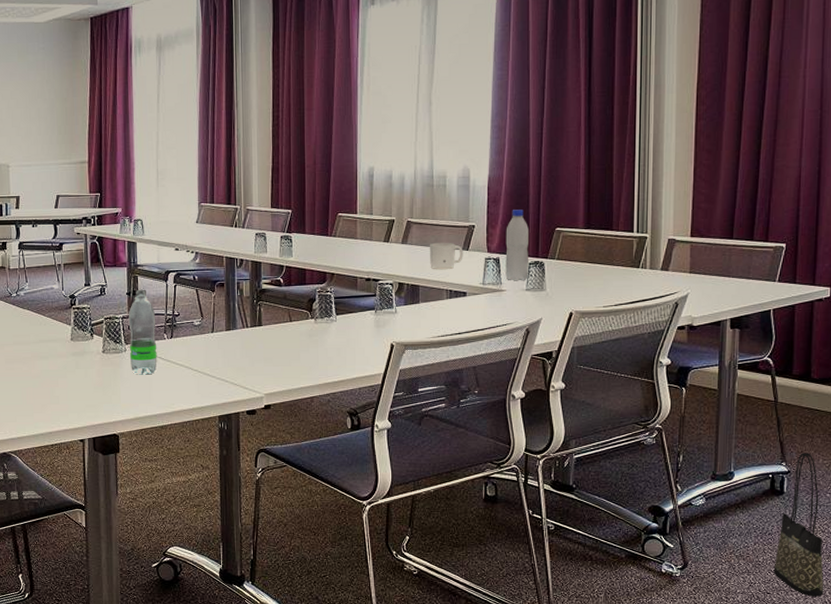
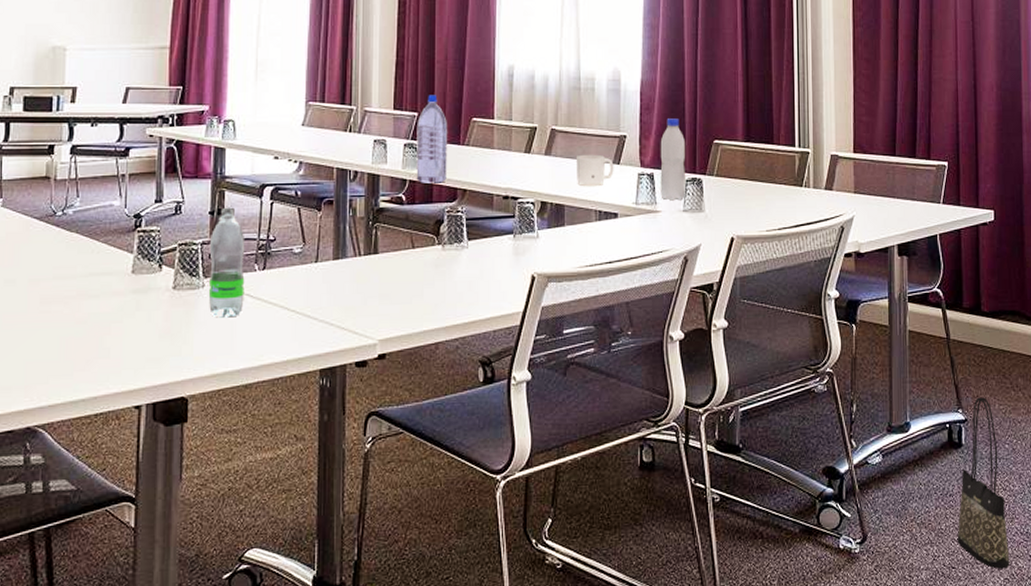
water bottle: none [291,194,318,269] -> present [416,95,448,183]

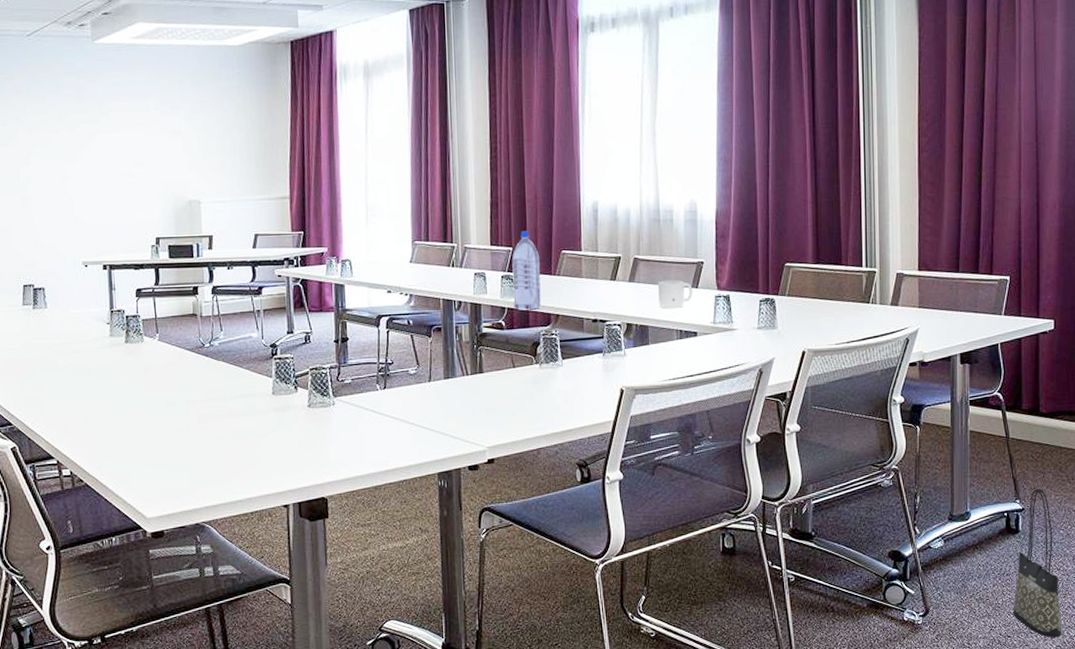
bottle: present [208,207,246,318] -> none [336,336,370,431]
water bottle: present [660,118,686,201] -> none [735,244,759,320]

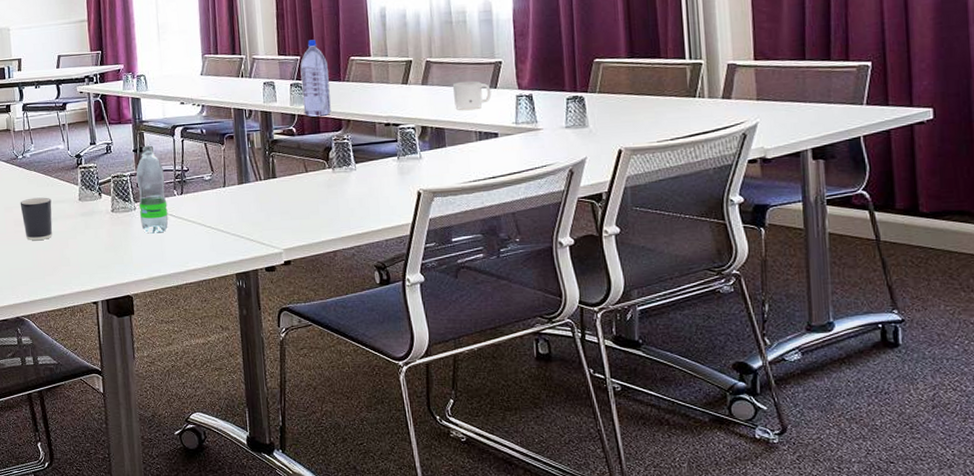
mug: none [205,390,242,439] -> present [20,197,53,241]
bottle: none [336,336,370,431] -> present [136,145,169,234]
tote bag: present [1013,489,1062,638] -> none [895,298,964,467]

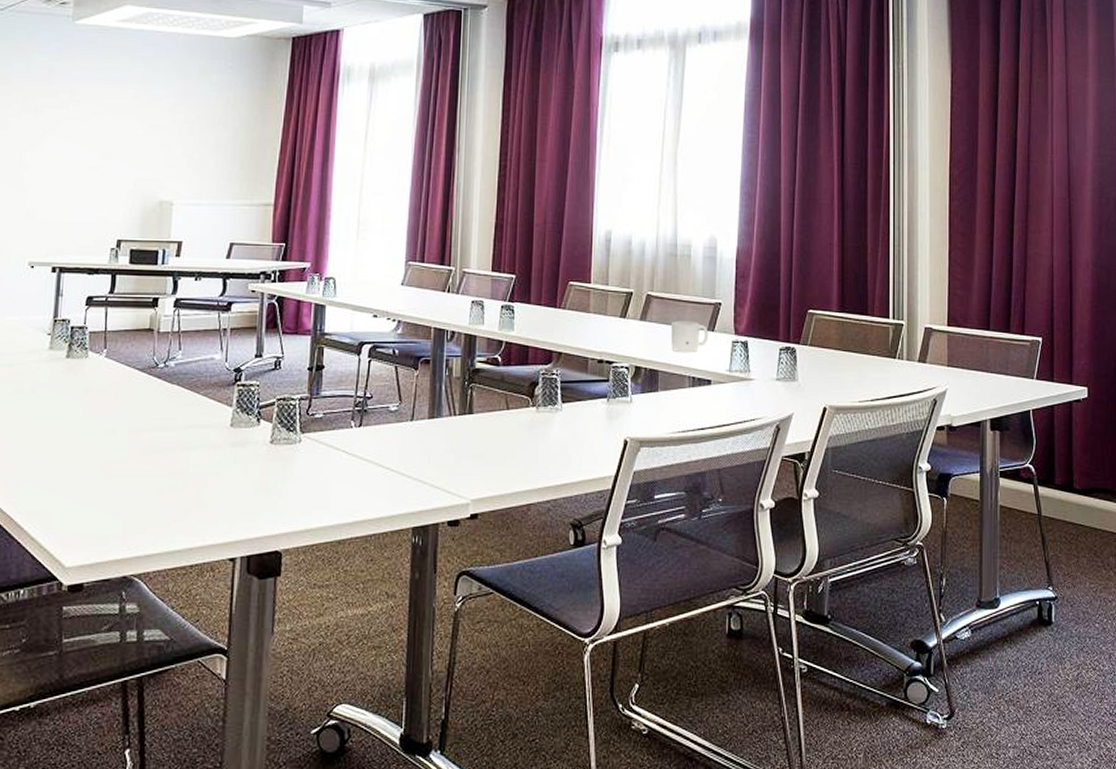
mug: present [20,197,53,241] -> none [151,419,194,476]
bottle: present [136,145,169,234] -> none [304,363,343,473]
water bottle: present [300,39,331,117] -> none [512,258,545,345]

